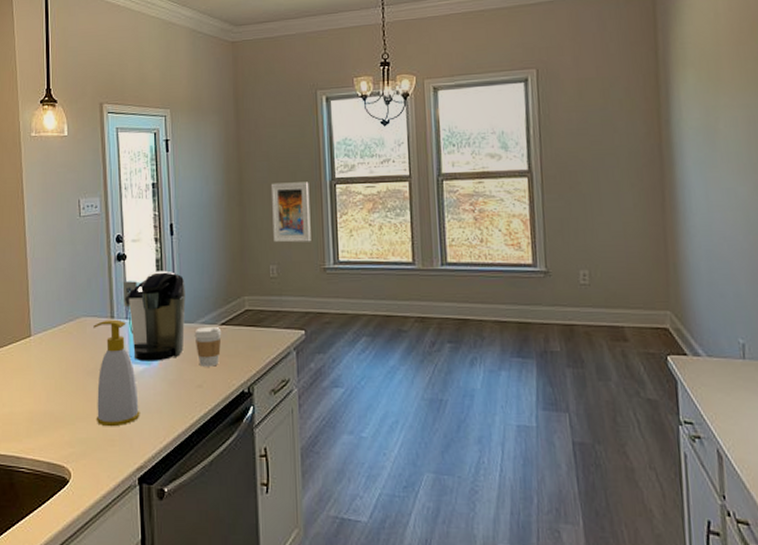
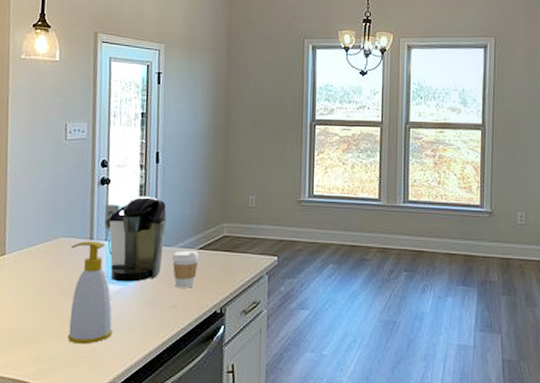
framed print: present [270,182,311,243] -> none [254,120,291,176]

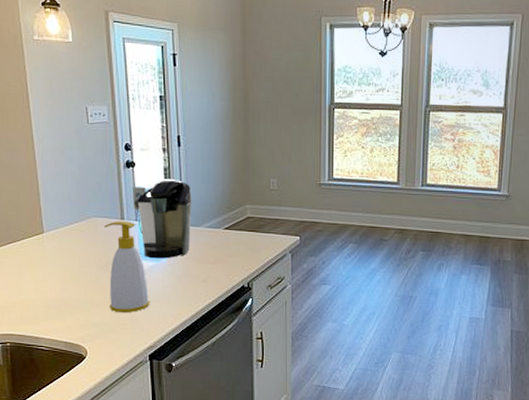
coffee cup: present [172,250,199,288] -> none [200,230,225,265]

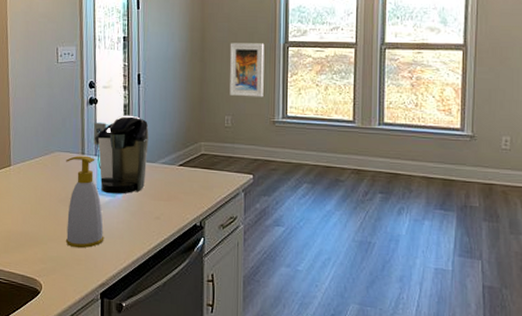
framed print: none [274,103,310,160] -> present [229,43,265,97]

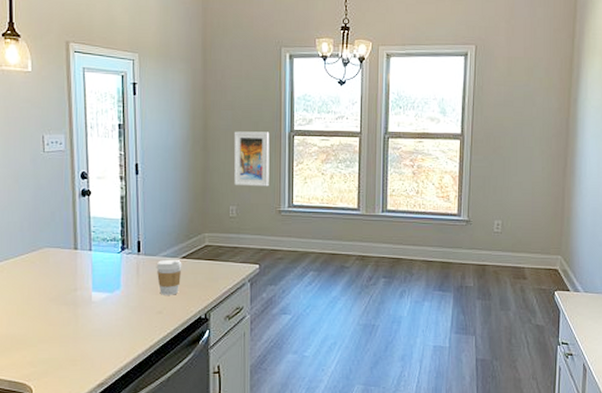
soap bottle: present [65,155,104,249] -> none [56,251,102,349]
coffee maker: present [94,115,149,194] -> none [87,207,149,290]
coffee cup: none [155,166,179,202] -> present [156,259,182,295]

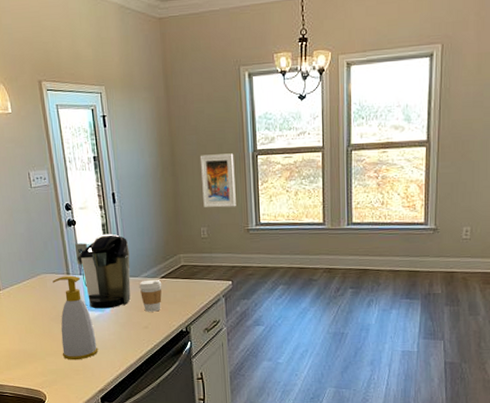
soap bottle: none [56,251,102,349] -> present [53,275,98,360]
coffee maker: none [87,207,149,290] -> present [75,233,131,309]

